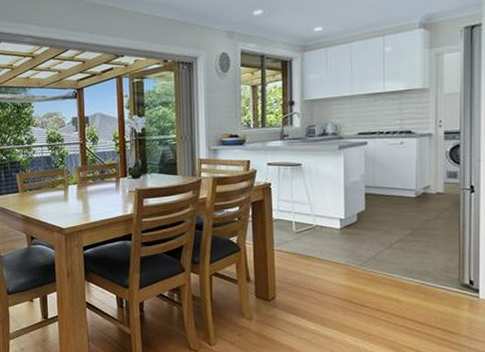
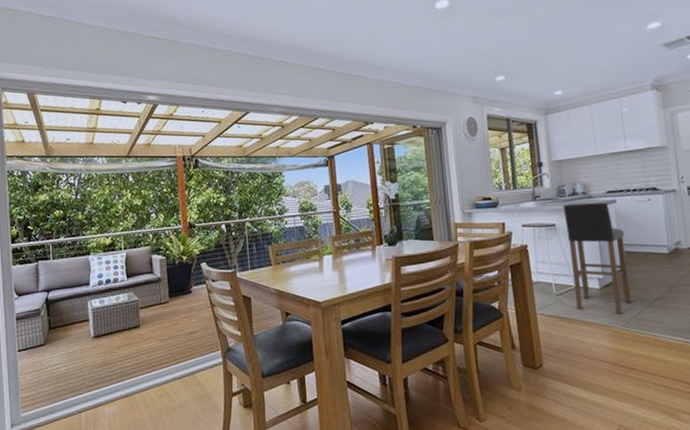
bar stool: none [311,143,371,254] -> present [562,202,631,315]

